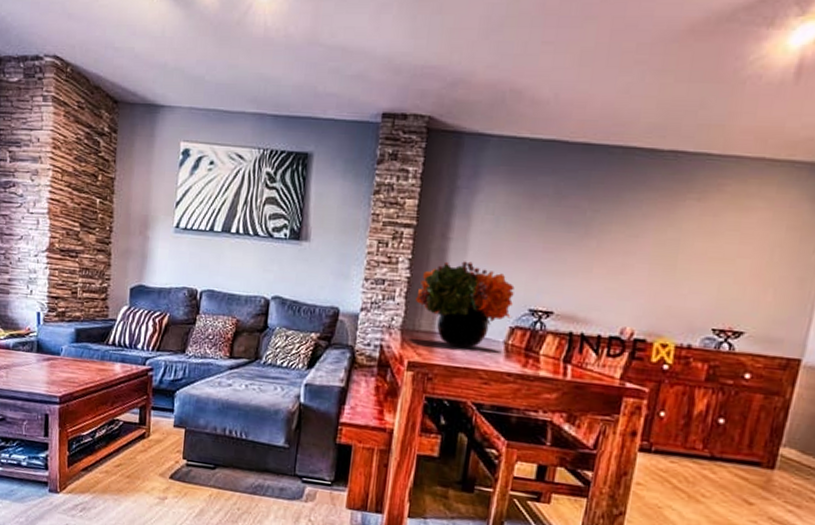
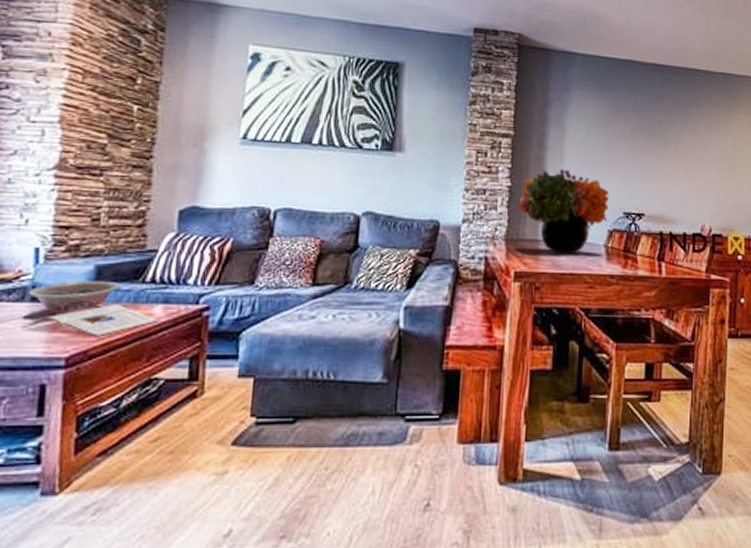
magazine: none [31,360,119,384] -> present [20,305,160,338]
decorative bowl: none [35,339,92,365] -> present [29,280,120,316]

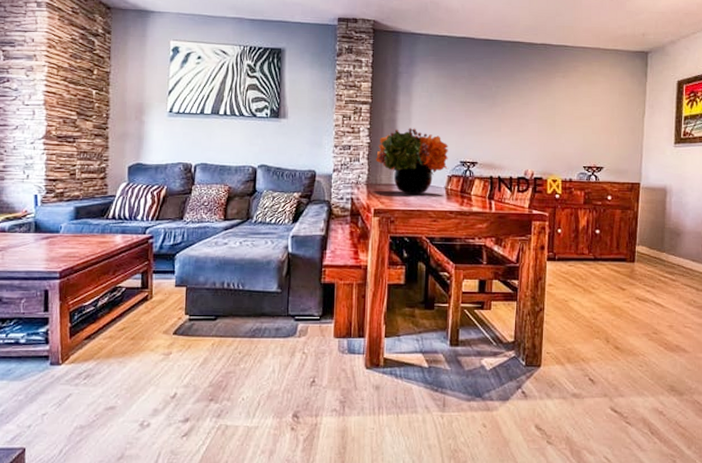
magazine: present [20,305,160,338] -> none [29,235,120,258]
decorative bowl: present [29,280,120,316] -> none [33,217,92,242]

